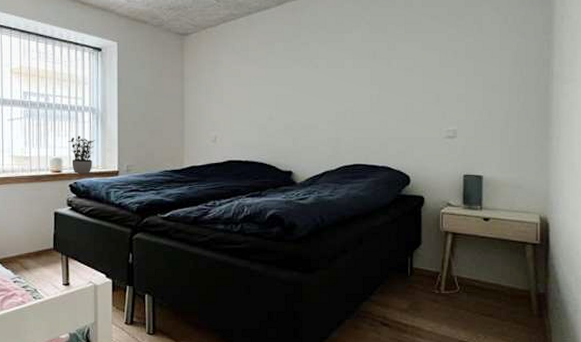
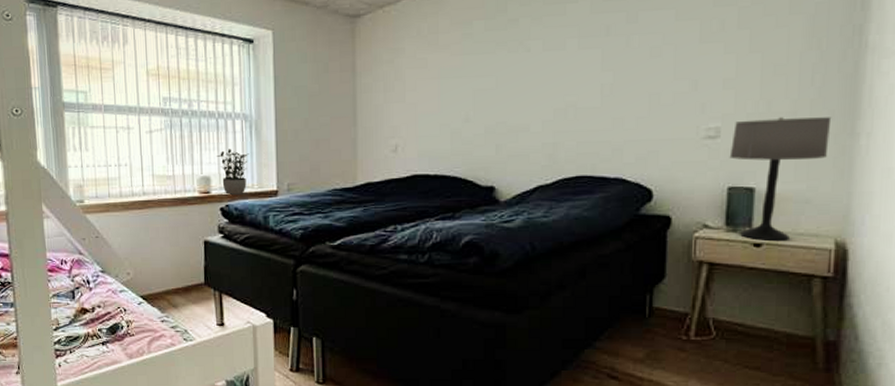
table lamp: none [464,124,533,216] -> present [729,117,832,241]

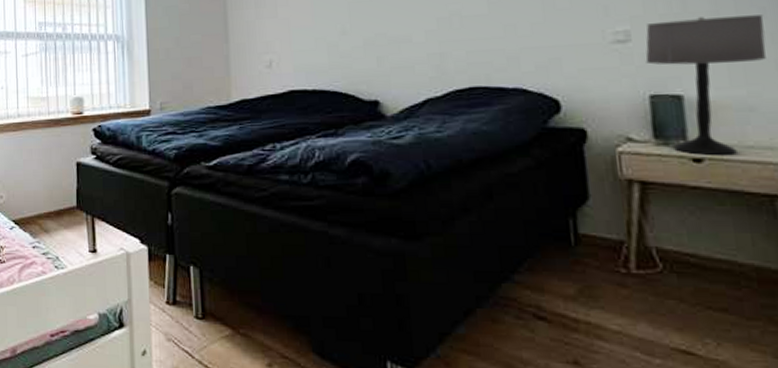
potted plant: present [216,149,249,195] -> none [89,69,121,115]

